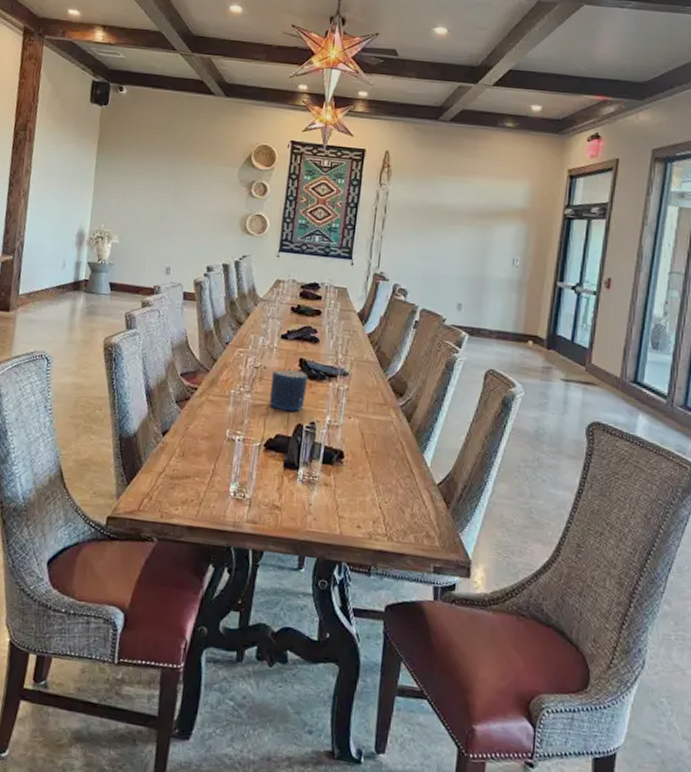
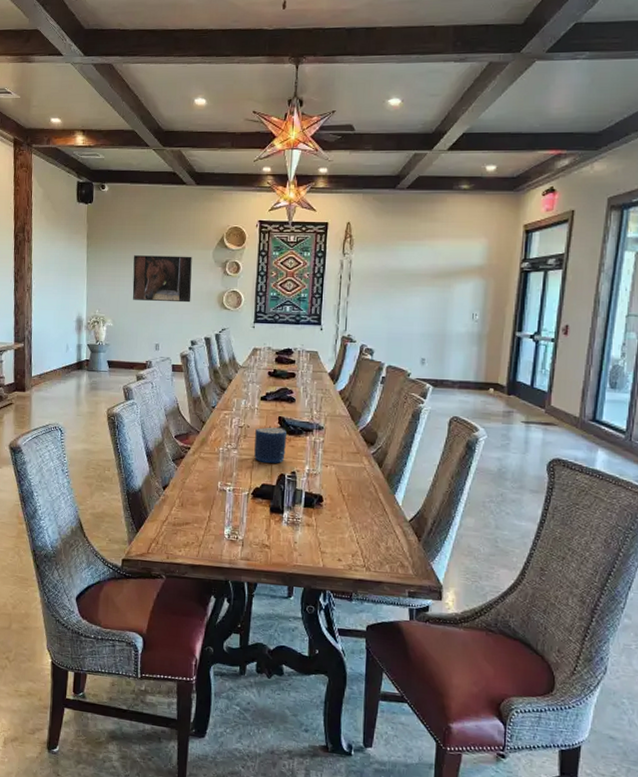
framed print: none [144,166,215,224] -> present [132,255,192,303]

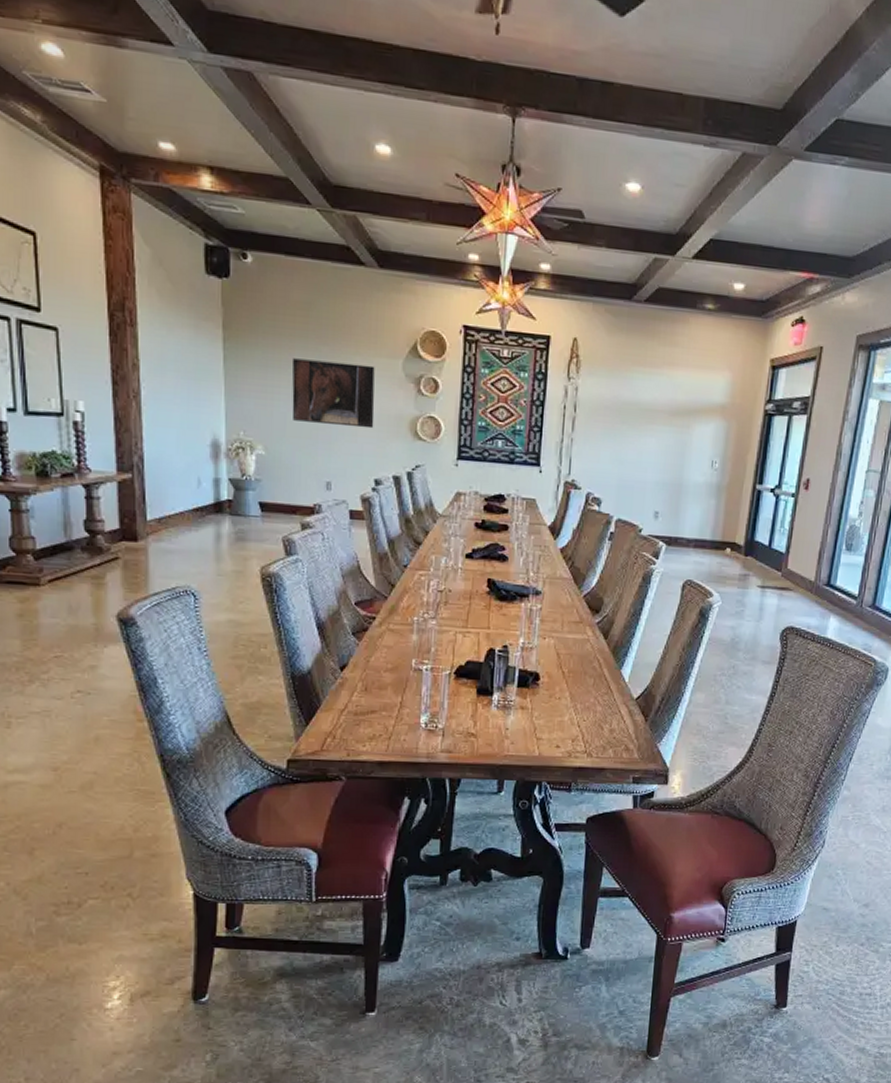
candle: present [254,427,287,463] -> none [457,591,497,636]

